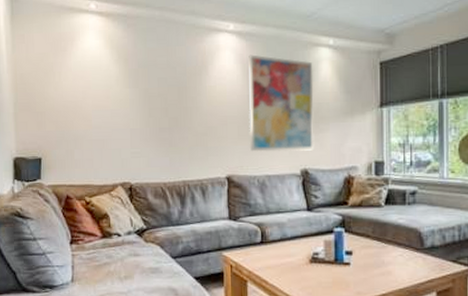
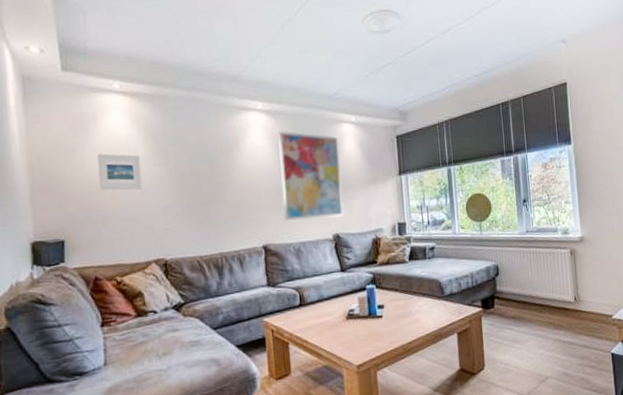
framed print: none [73,74,113,112] -> present [97,153,143,191]

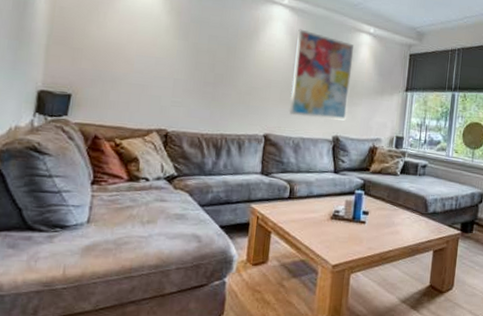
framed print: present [97,153,143,191] -> none [116,17,162,59]

